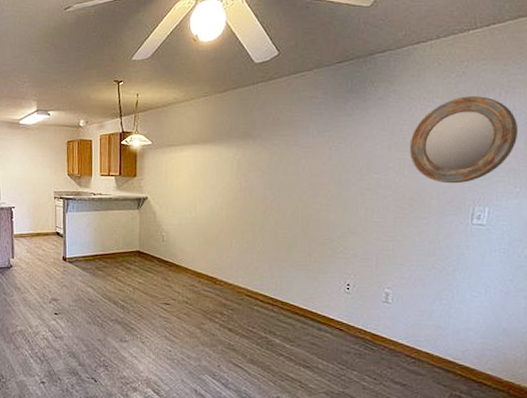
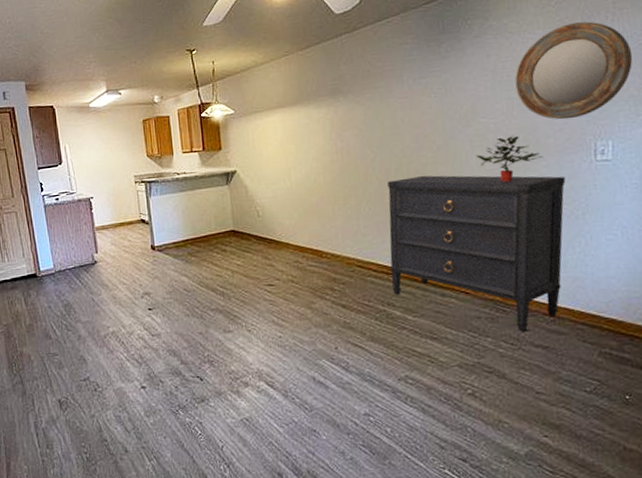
dresser: none [275,220,442,370] -> present [387,175,566,332]
potted plant: none [365,193,426,234] -> present [476,136,544,182]

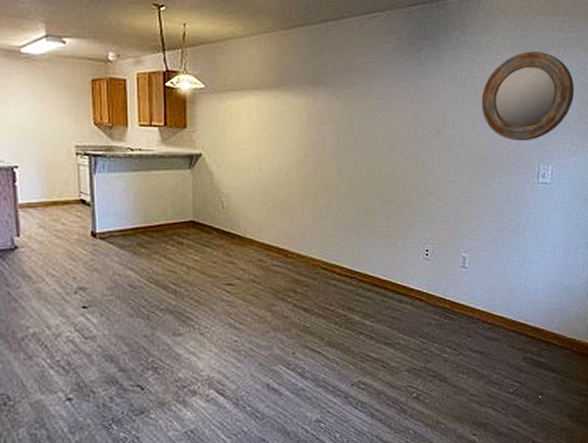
dresser: present [387,175,566,332] -> none [353,180,513,338]
potted plant: present [476,136,544,182] -> none [441,151,498,195]

